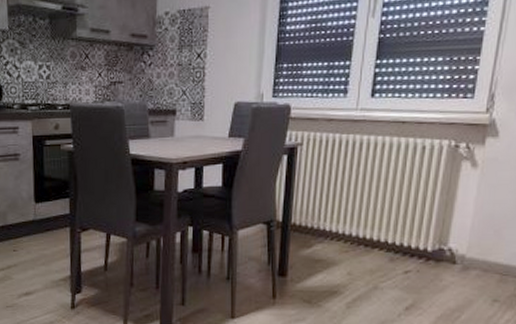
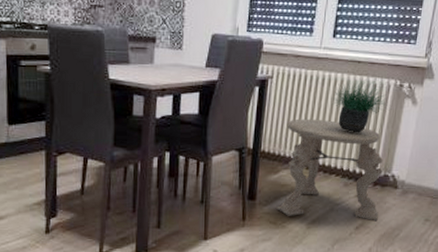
side table: none [310,187,438,302] -> present [276,118,384,222]
potted plant: none [373,140,440,202] -> present [333,78,387,133]

